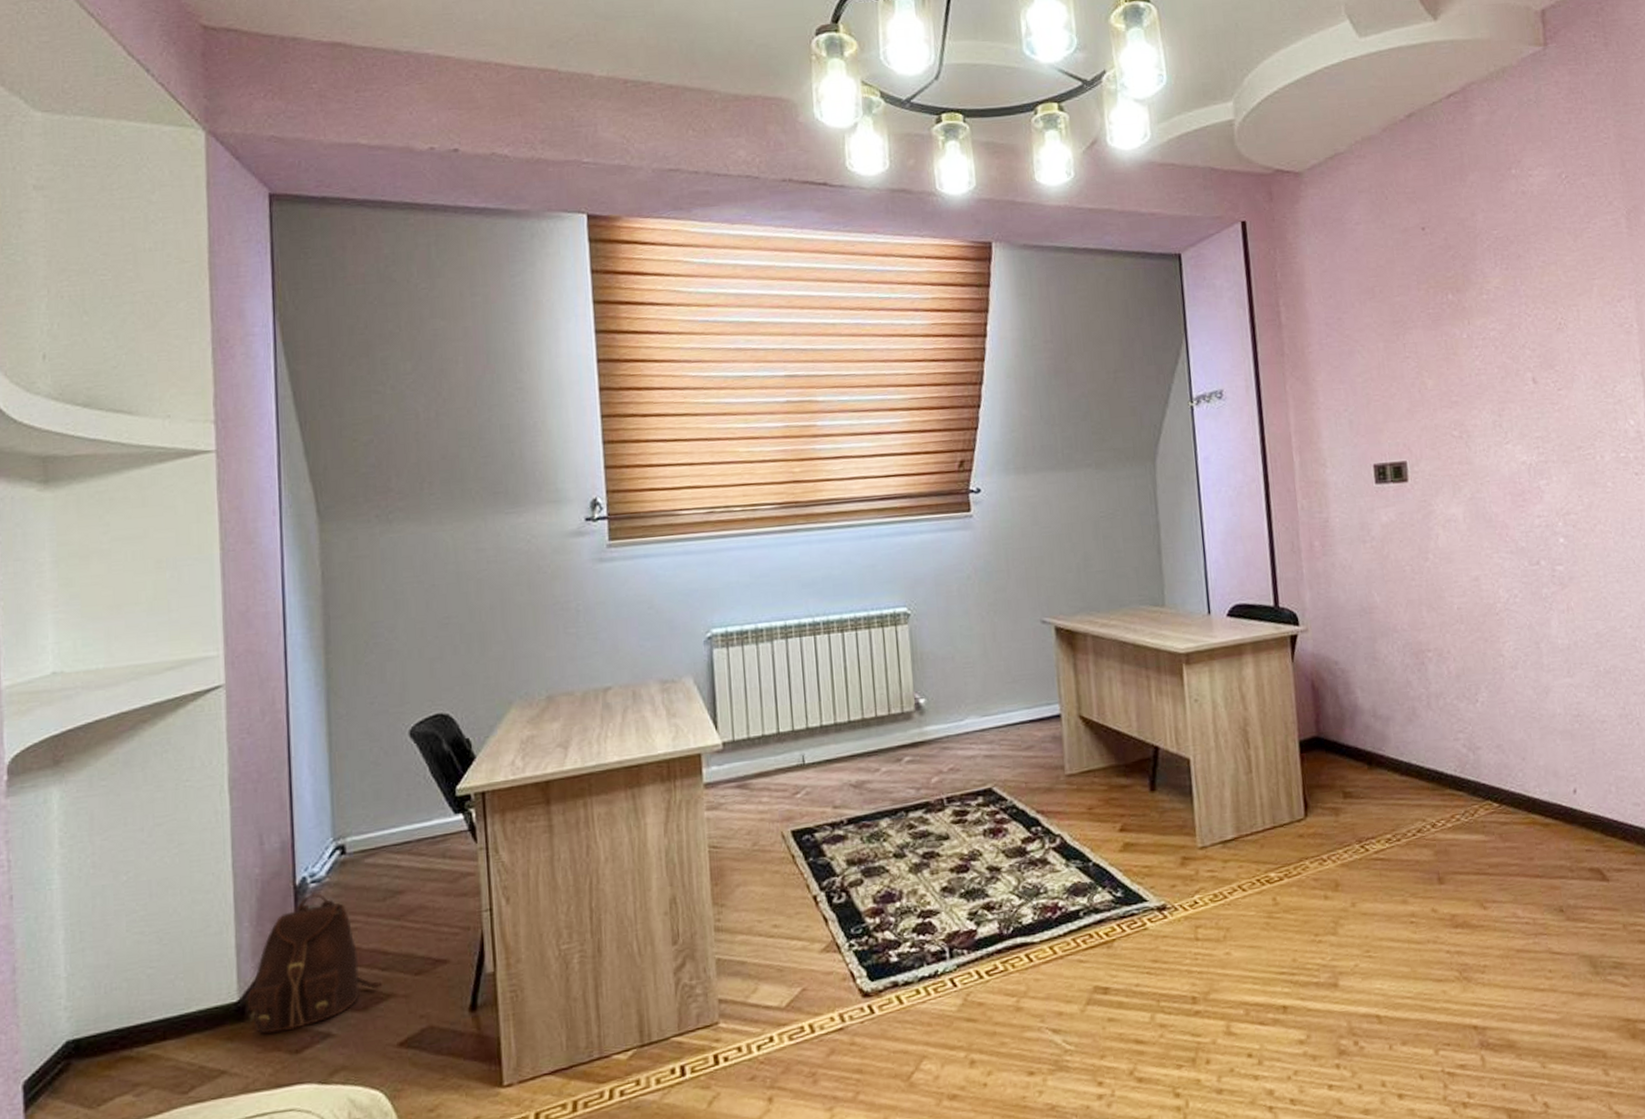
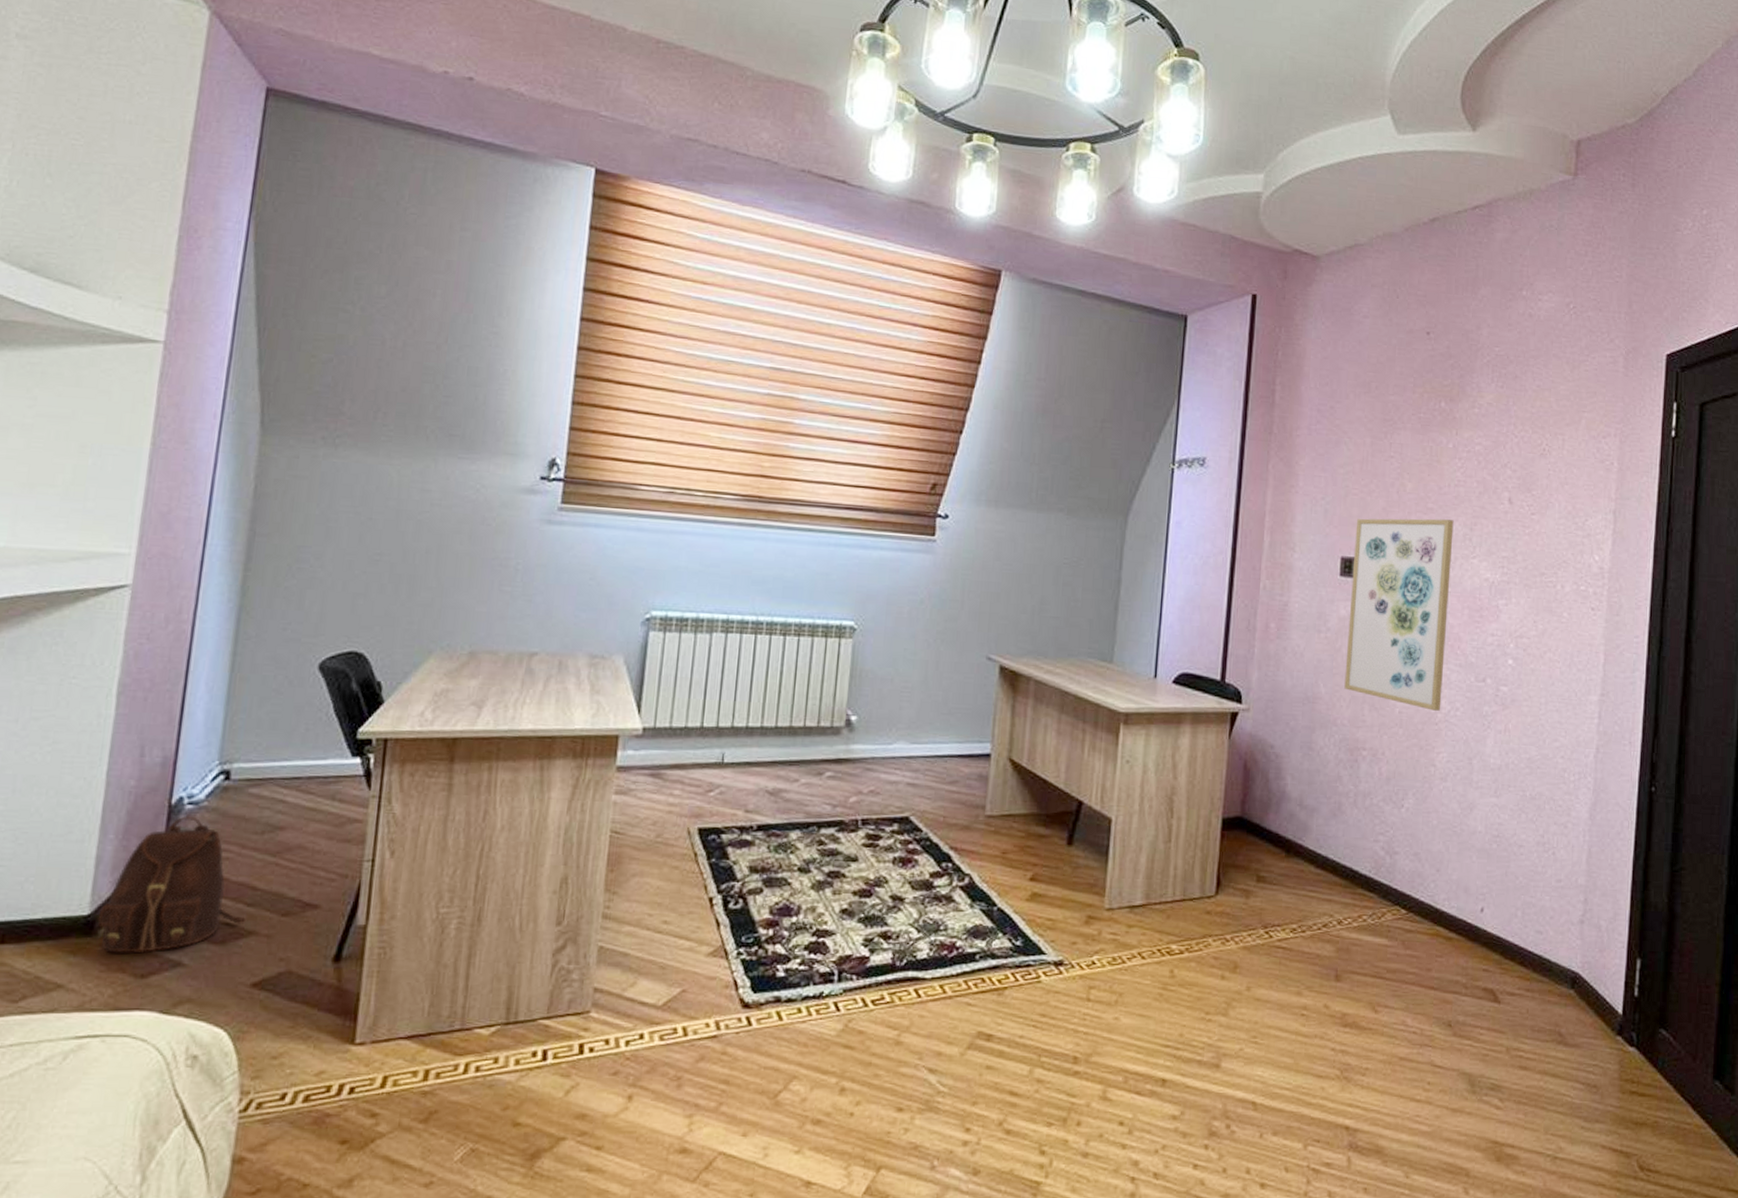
wall art: none [1383,409,1499,602] -> present [1344,518,1454,711]

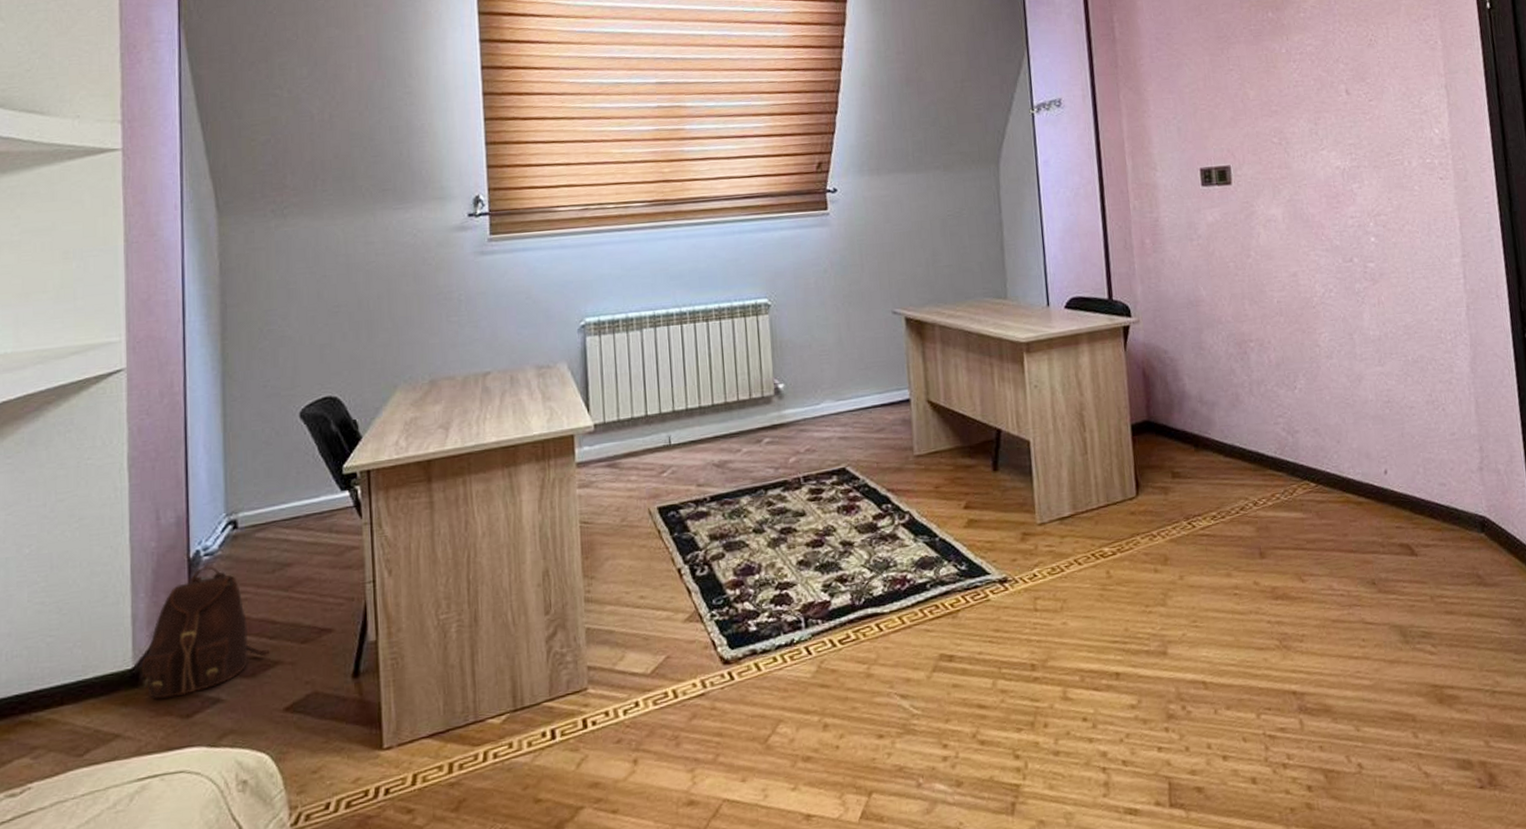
wall art: present [1344,518,1454,711] -> none [1208,118,1316,296]

